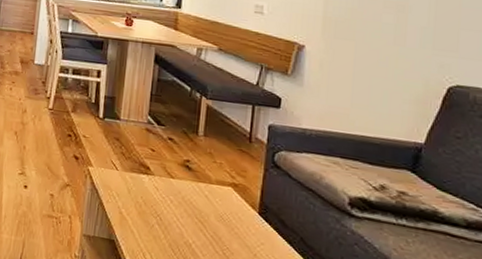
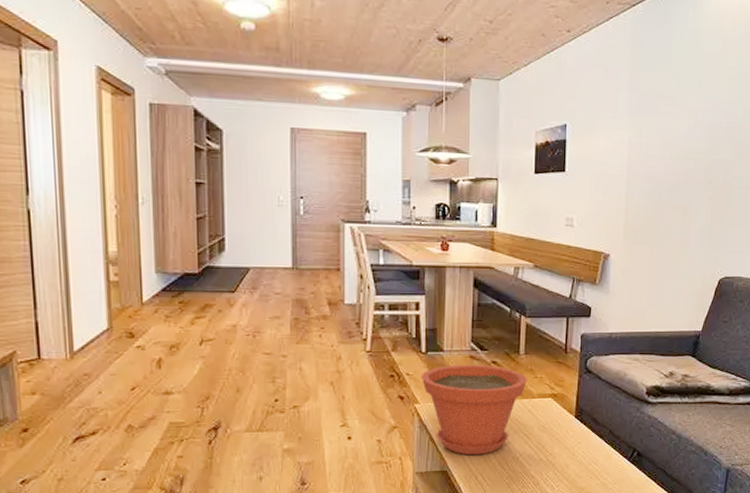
plant pot: none [96,134,205,233] -> present [420,364,527,455]

